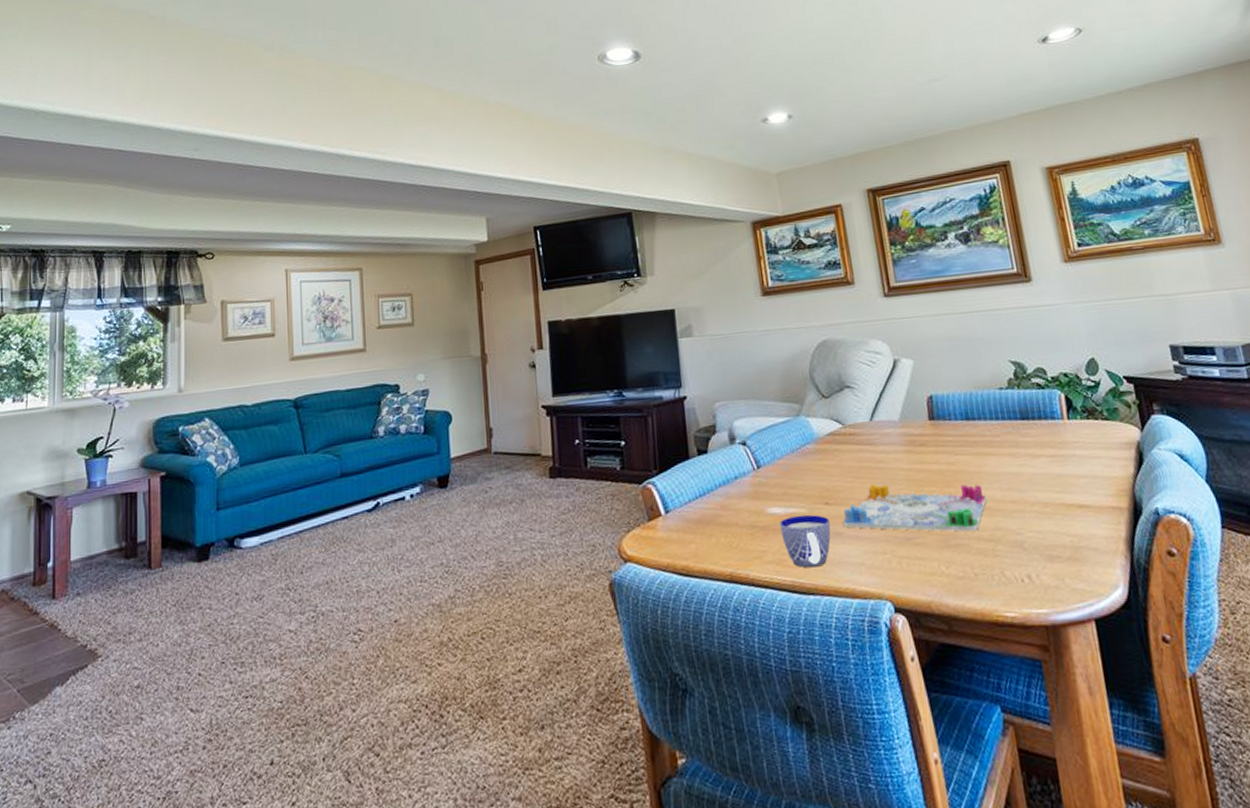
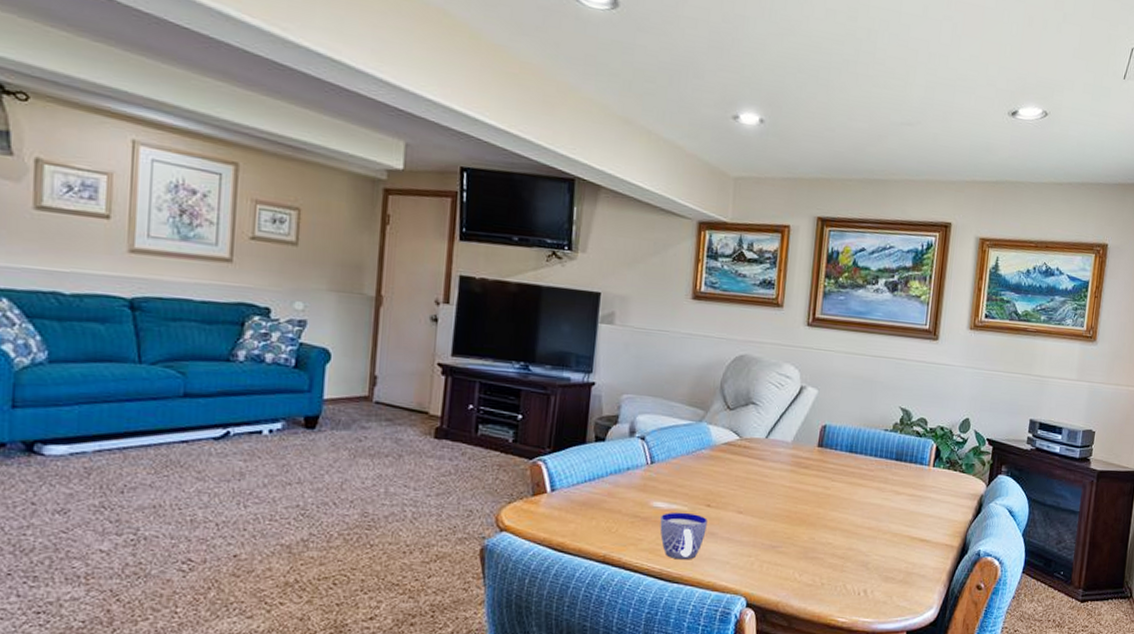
board game: present [843,484,988,532] -> none [719,494,849,548]

